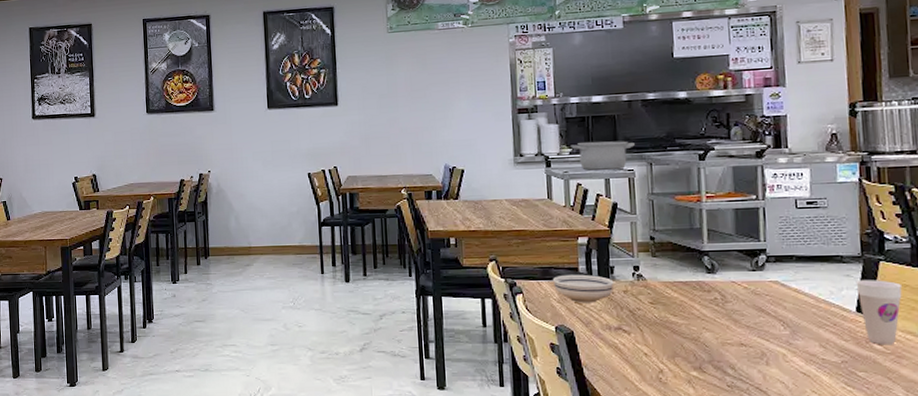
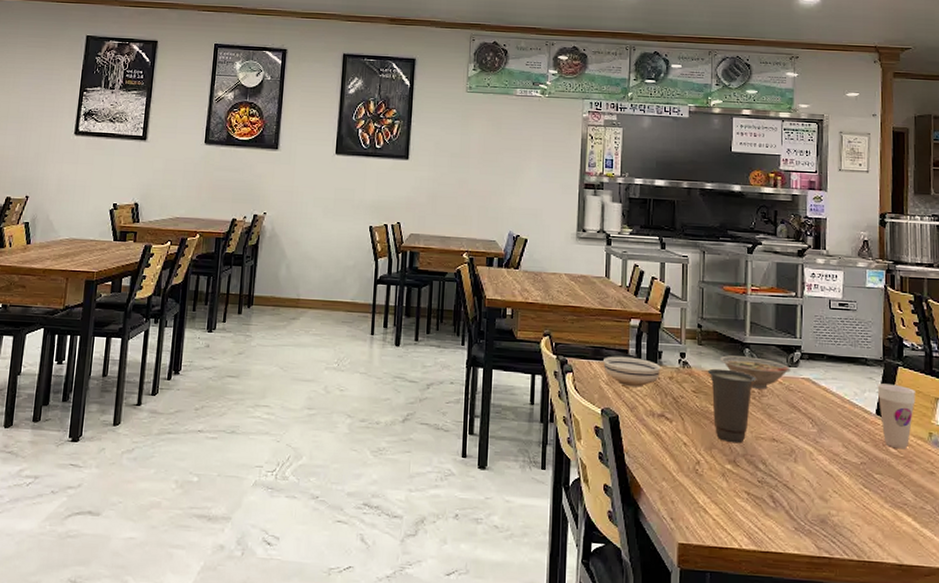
cooking pot: present [570,141,635,171] -> none [631,224,691,255]
cup: none [665,278,719,351] -> present [708,368,757,444]
soup bowl: none [677,264,756,296] -> present [720,355,791,389]

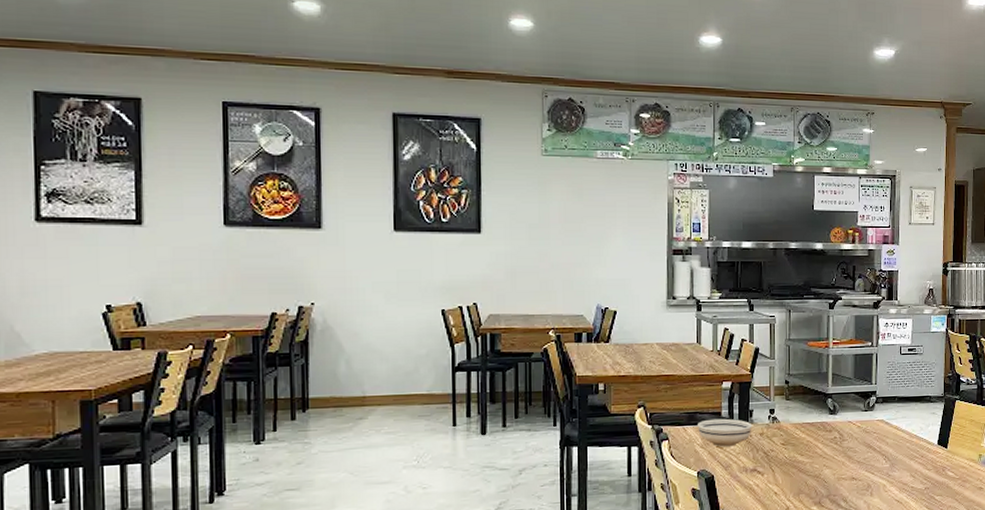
cup: present [708,368,757,444] -> none [795,419,838,487]
soup bowl: present [720,355,791,389] -> none [806,405,867,435]
cup: present [877,383,917,449] -> none [939,416,970,472]

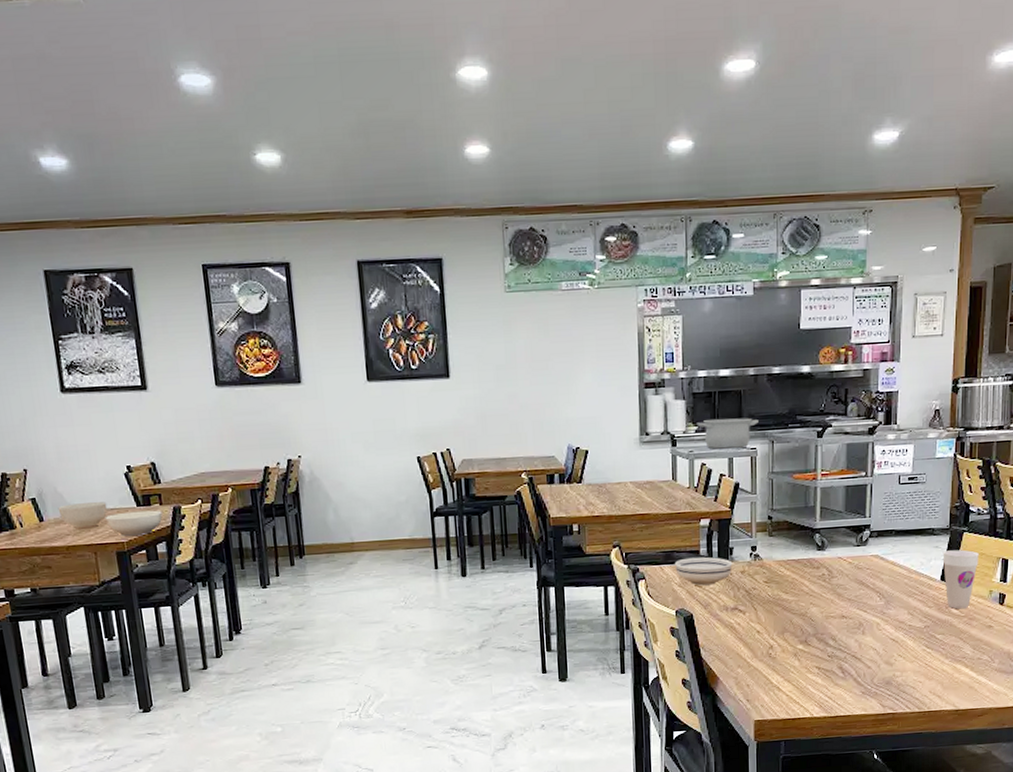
bowl: none [12,344,76,374] -> present [58,502,107,529]
bowl: none [71,355,144,383] -> present [105,510,163,536]
cooking pot: none [720,287,777,316] -> present [697,418,758,449]
cup: none [939,416,970,472] -> present [942,549,980,609]

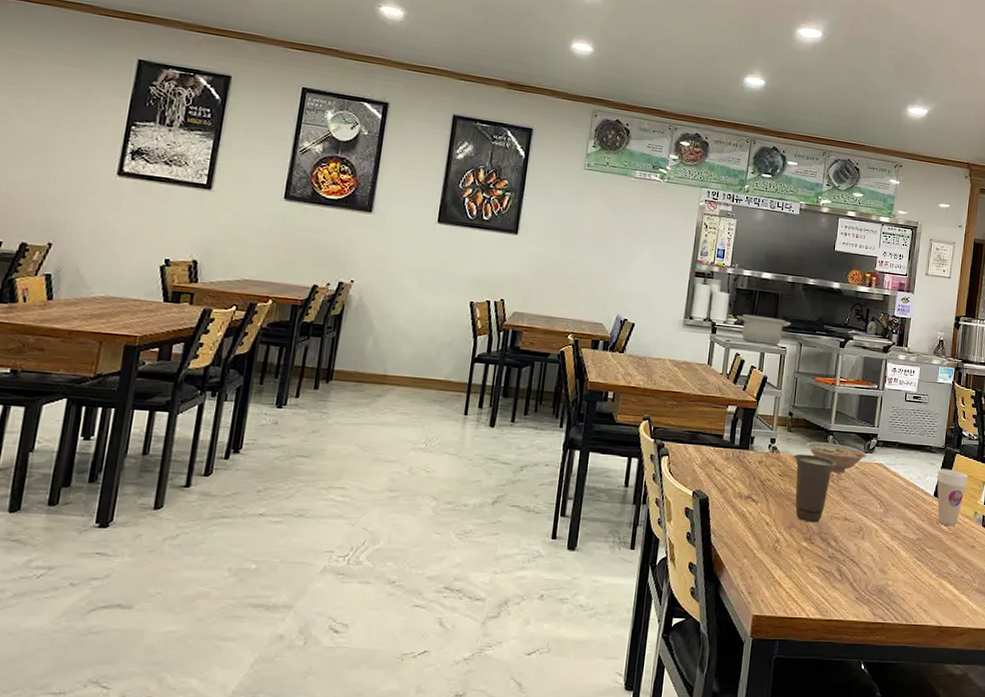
bowl: present [58,502,107,529] -> none [73,287,131,316]
bowl: present [105,510,163,536] -> none [123,305,190,332]
bowl: present [675,557,733,586] -> none [698,440,752,471]
cup: none [779,556,827,625] -> present [794,453,837,523]
soup bowl: none [791,541,860,572] -> present [806,441,867,473]

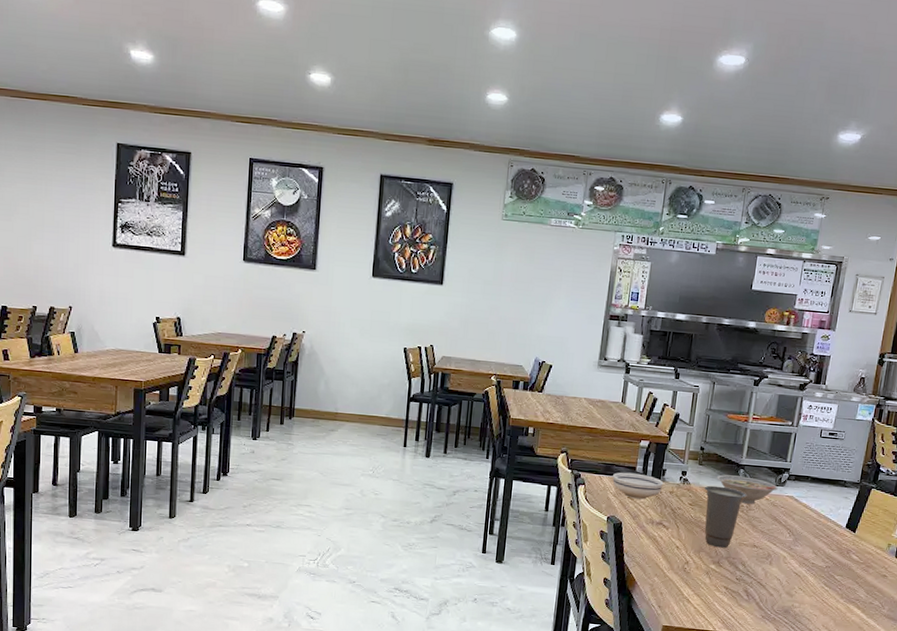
bowl: none [698,440,752,471] -> present [612,472,664,500]
cooking pot: present [736,315,791,346] -> none [650,355,704,385]
cup: present [936,469,969,527] -> none [848,502,884,557]

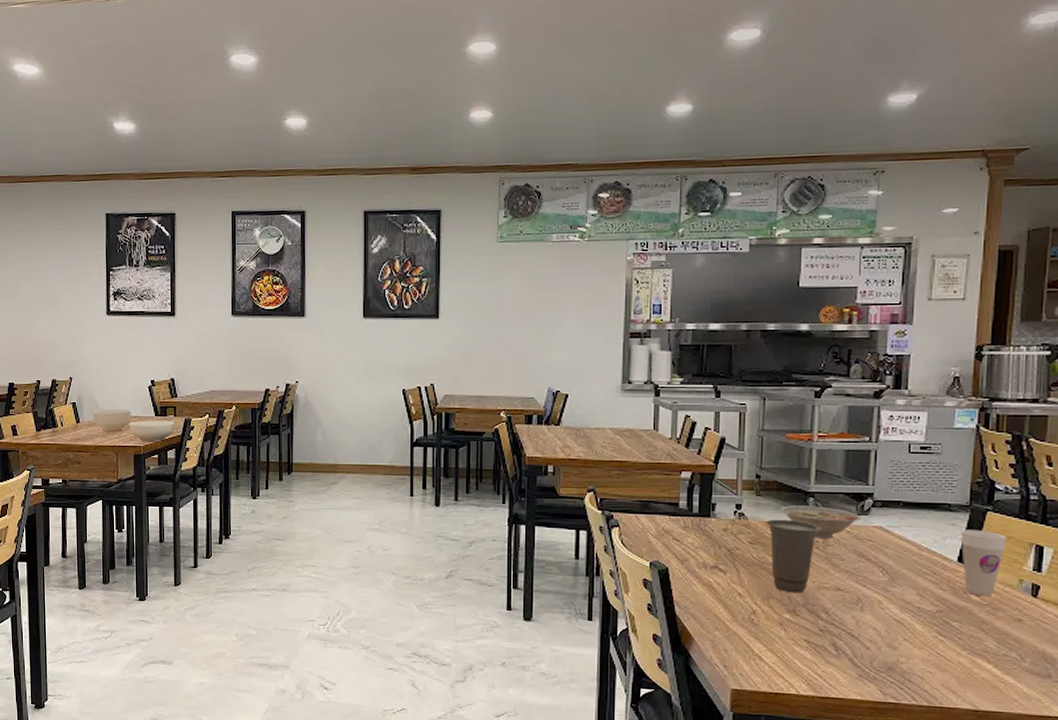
bowl: none [92,341,134,365] -> present [92,410,131,432]
bowl: none [130,356,179,378] -> present [128,420,175,441]
bowl: present [612,472,664,500] -> none [652,509,715,540]
cup: none [848,502,884,557] -> present [960,530,1008,597]

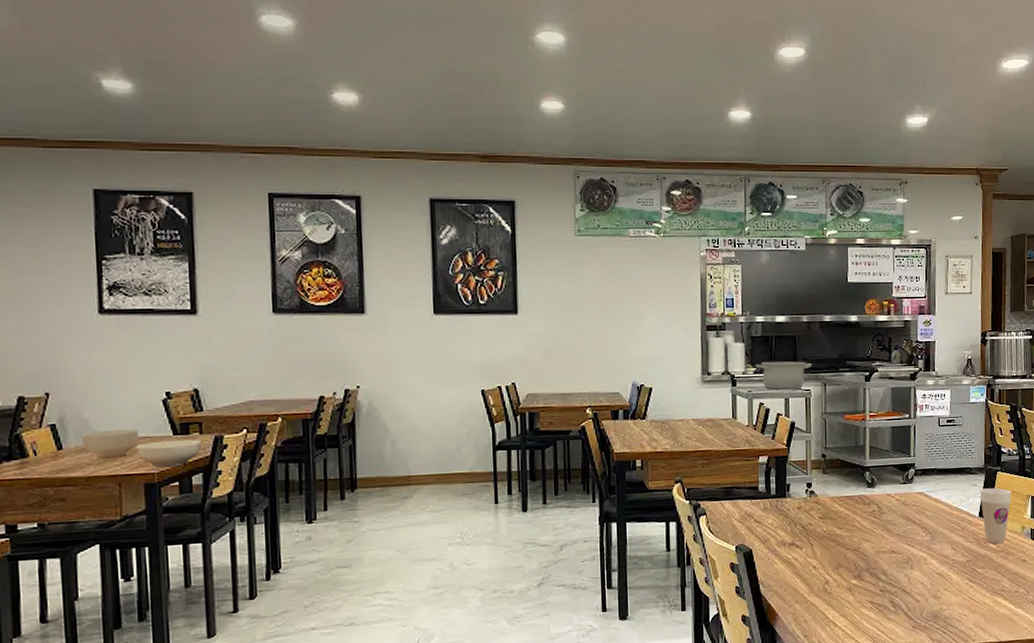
cooking pot: none [682,373,749,404] -> present [755,361,812,390]
cup: present [767,519,821,594] -> none [833,493,877,560]
soup bowl: present [781,505,861,539] -> none [844,478,906,508]

